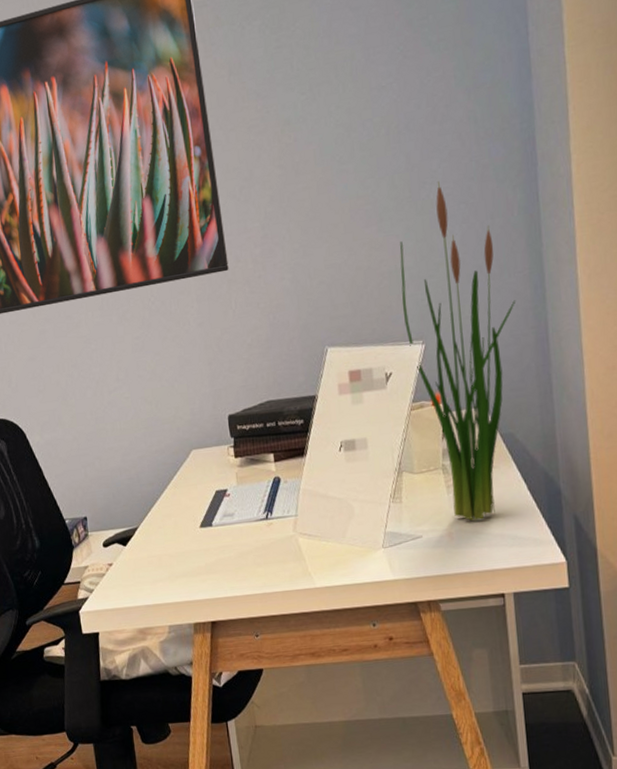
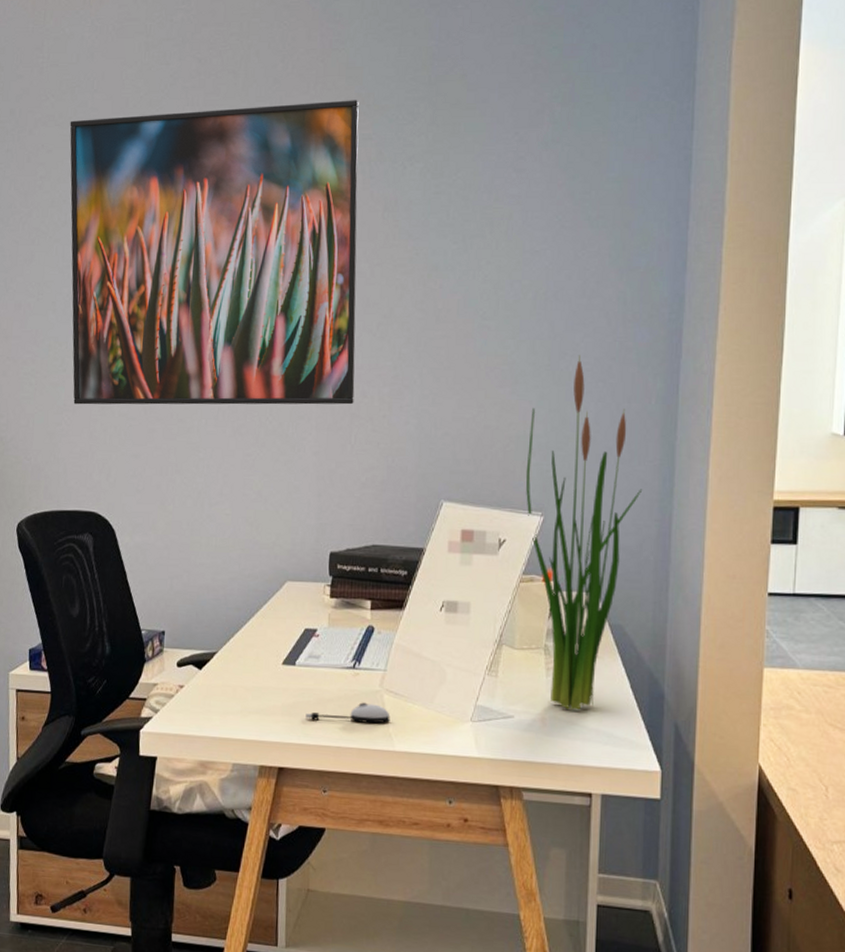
computer mouse: none [229,548,308,573] -> present [305,702,390,724]

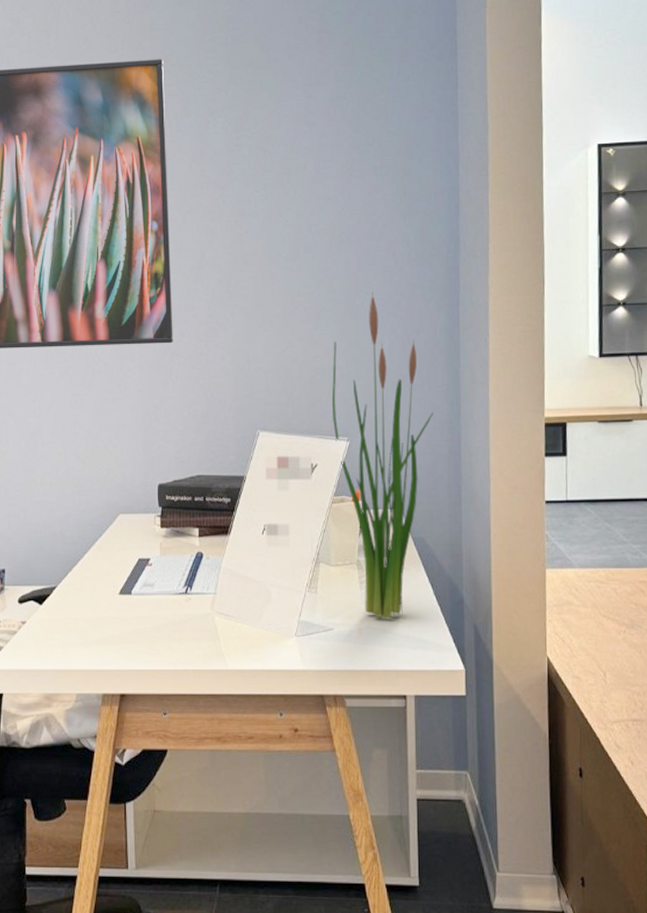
computer mouse: present [305,702,390,724] -> none [143,625,222,646]

